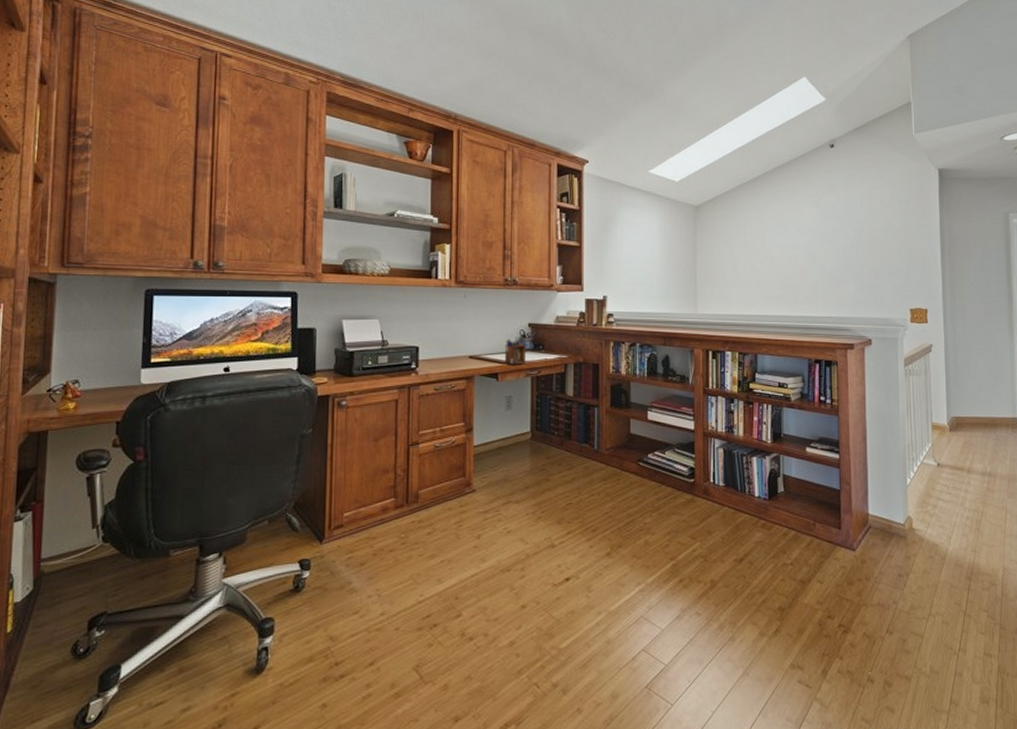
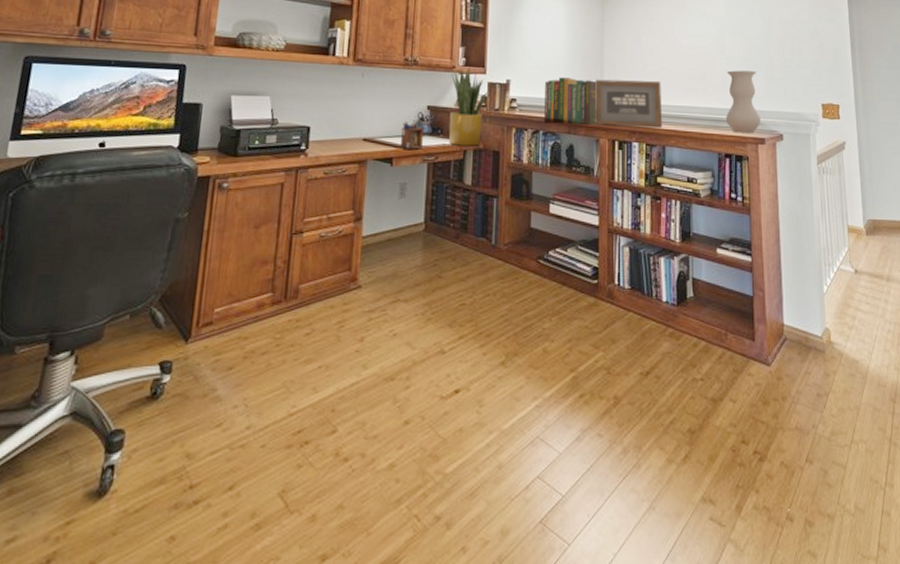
planter: none [549,285,586,360] -> present [448,67,489,146]
books: none [641,292,691,337] -> present [544,77,597,125]
picture frame: none [689,292,755,338] -> present [595,79,663,129]
vase: none [815,279,850,340] -> present [725,70,761,134]

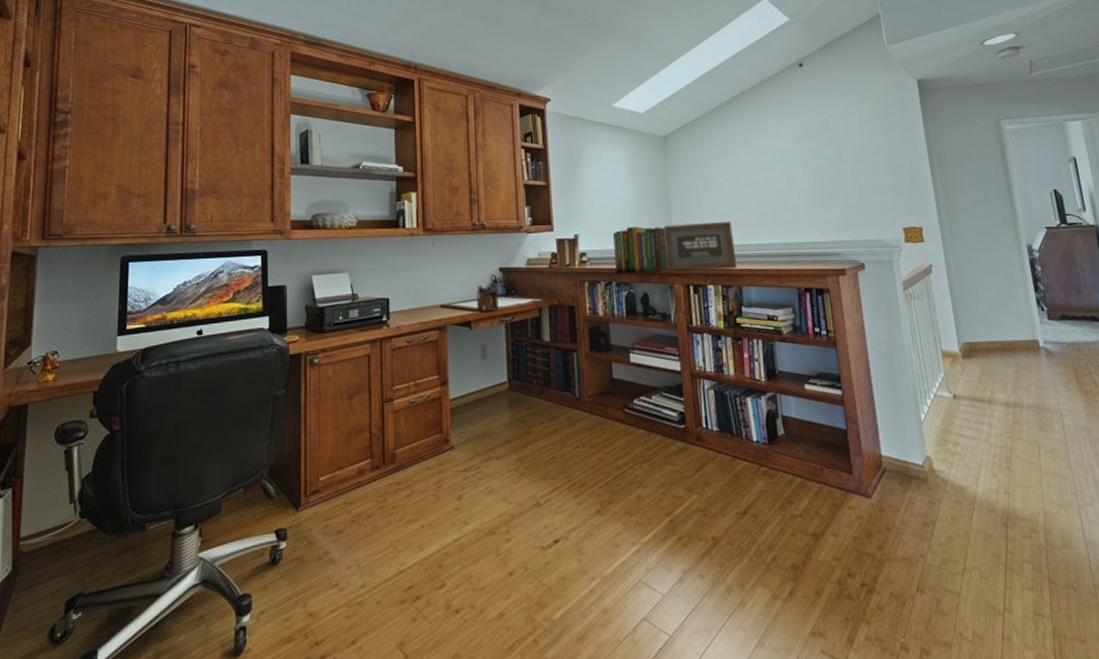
planter: present [448,67,489,146] -> none [518,226,558,304]
vase: present [725,70,761,134] -> none [799,201,839,267]

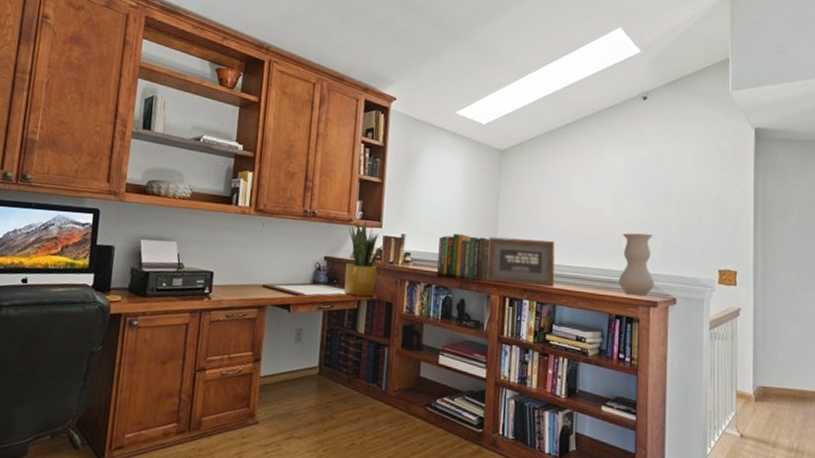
desk organizer: present [476,282,498,313] -> none [298,269,320,298]
planter: none [518,226,558,304] -> present [344,220,384,297]
vase: none [799,201,839,267] -> present [618,233,654,297]

